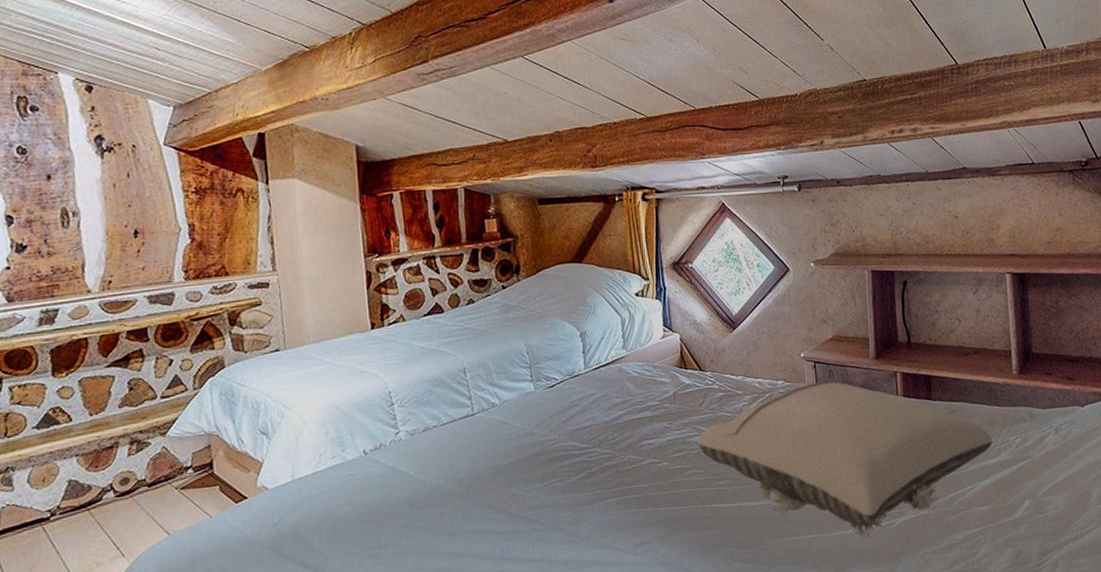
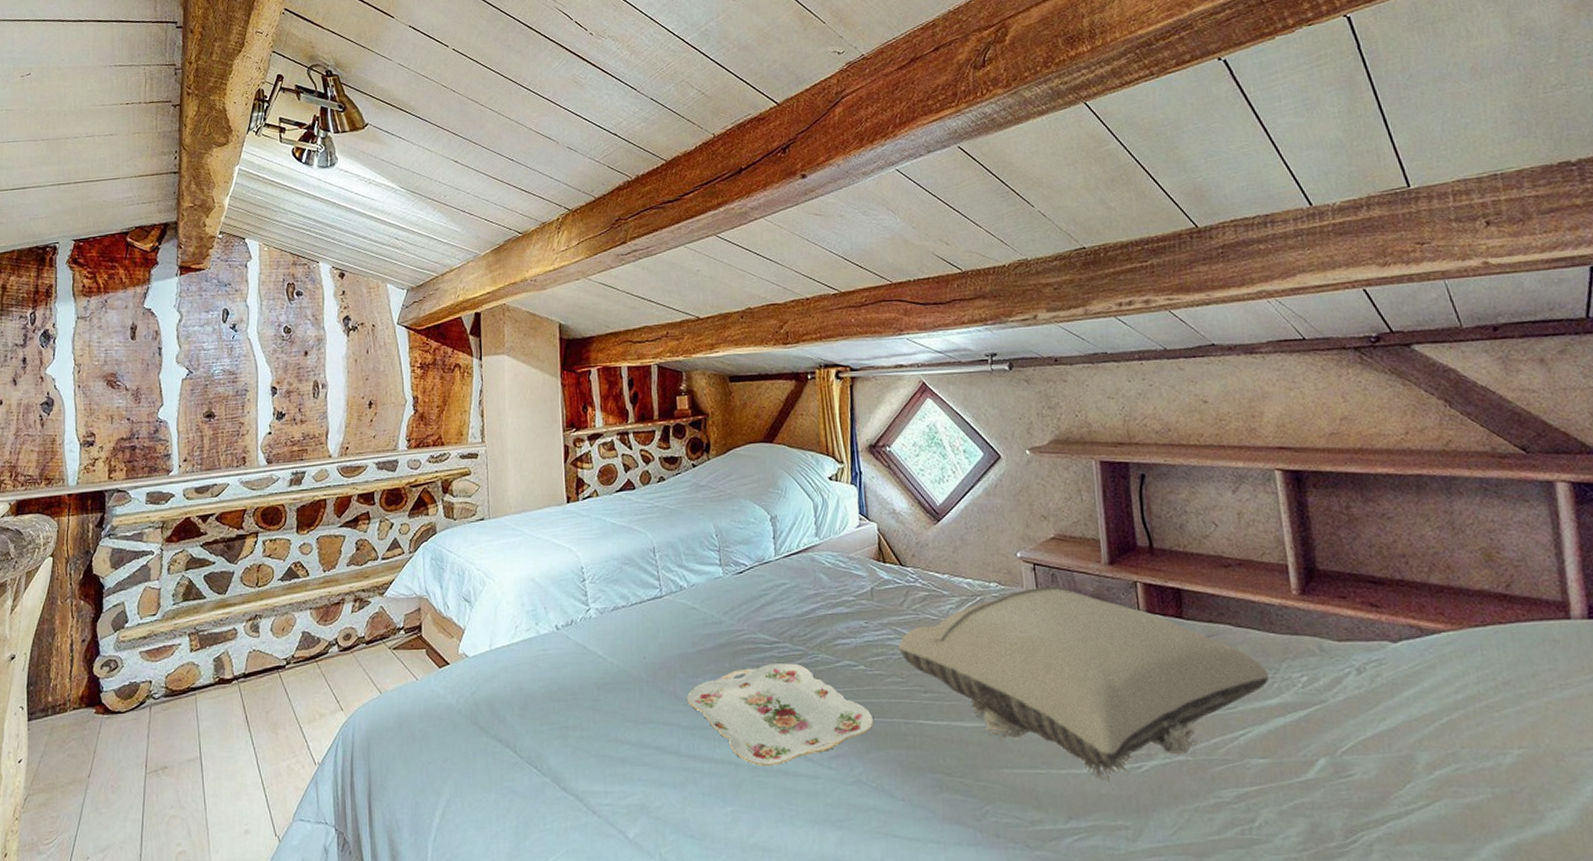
serving tray: none [500,465,675,560] -> present [687,663,873,767]

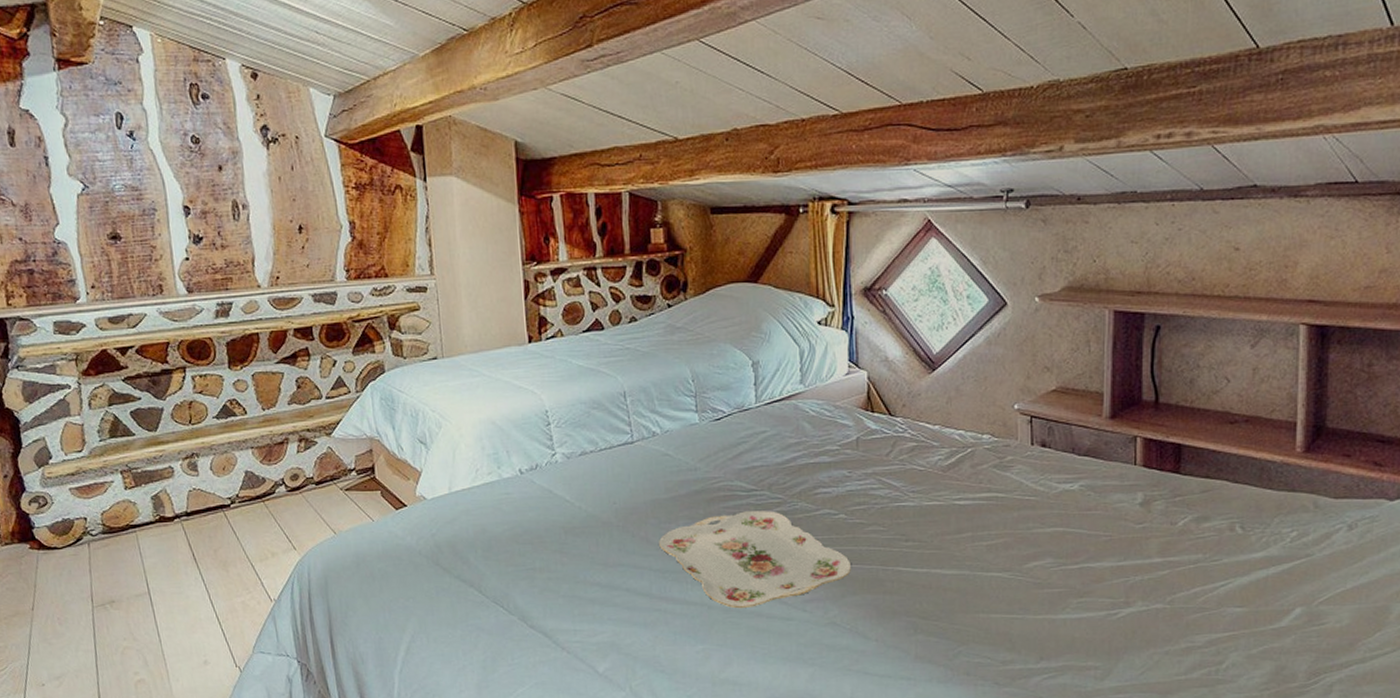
pillow: present [898,585,1269,782] -> none [882,438,1258,627]

